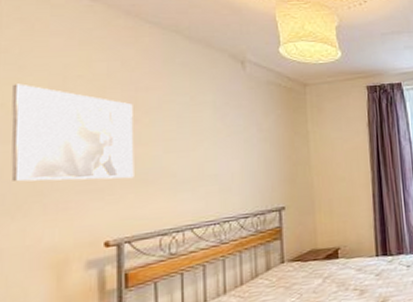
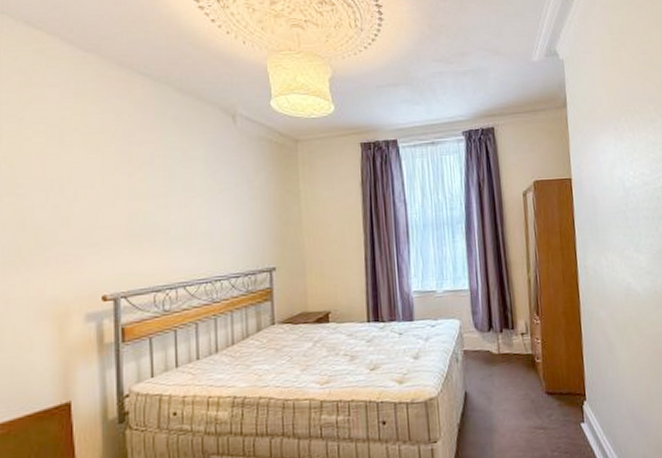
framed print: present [11,83,134,182] -> none [13,136,129,234]

